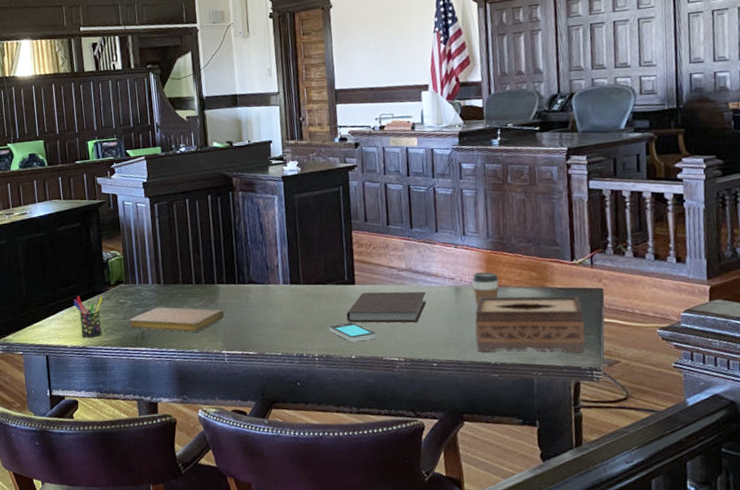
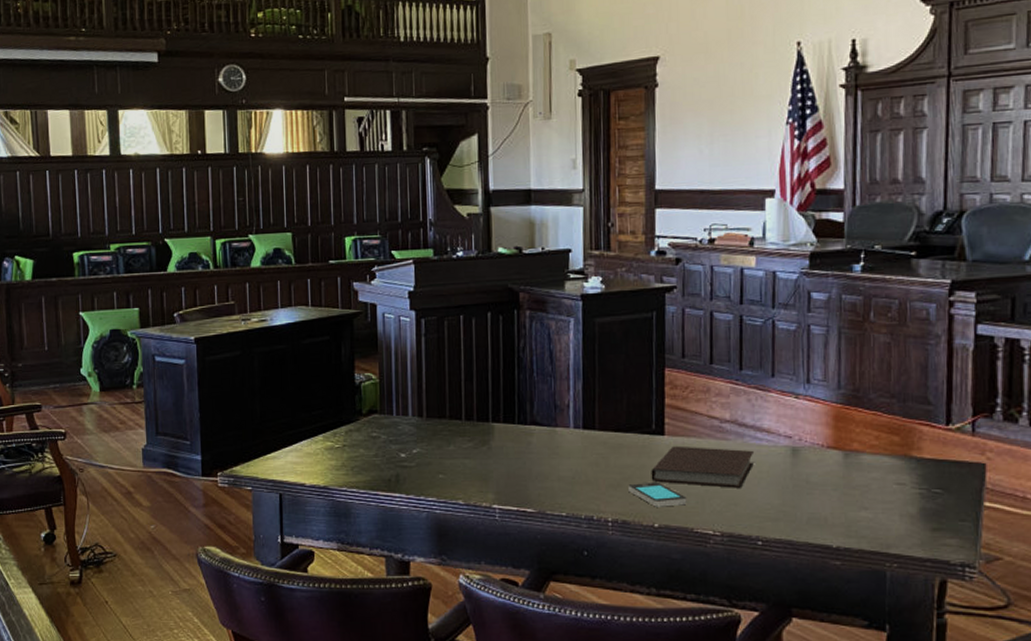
pen holder: present [73,295,103,338] -> none [315,424,352,476]
notebook: present [129,307,224,332] -> none [382,445,498,479]
coffee cup: present [472,272,499,307] -> none [815,431,849,474]
tissue box: present [474,296,585,353] -> none [814,462,958,544]

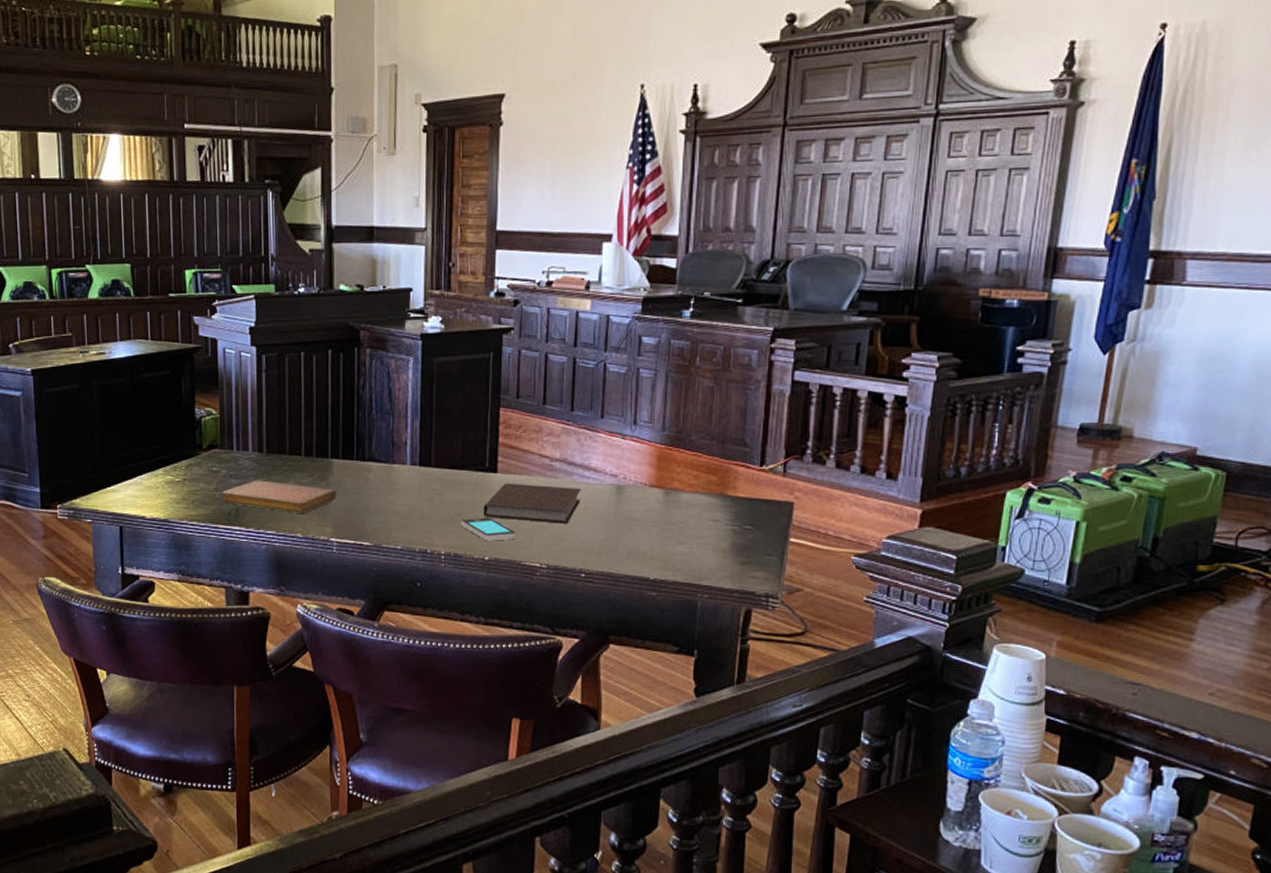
notebook: none [382,445,498,479] -> present [222,480,337,513]

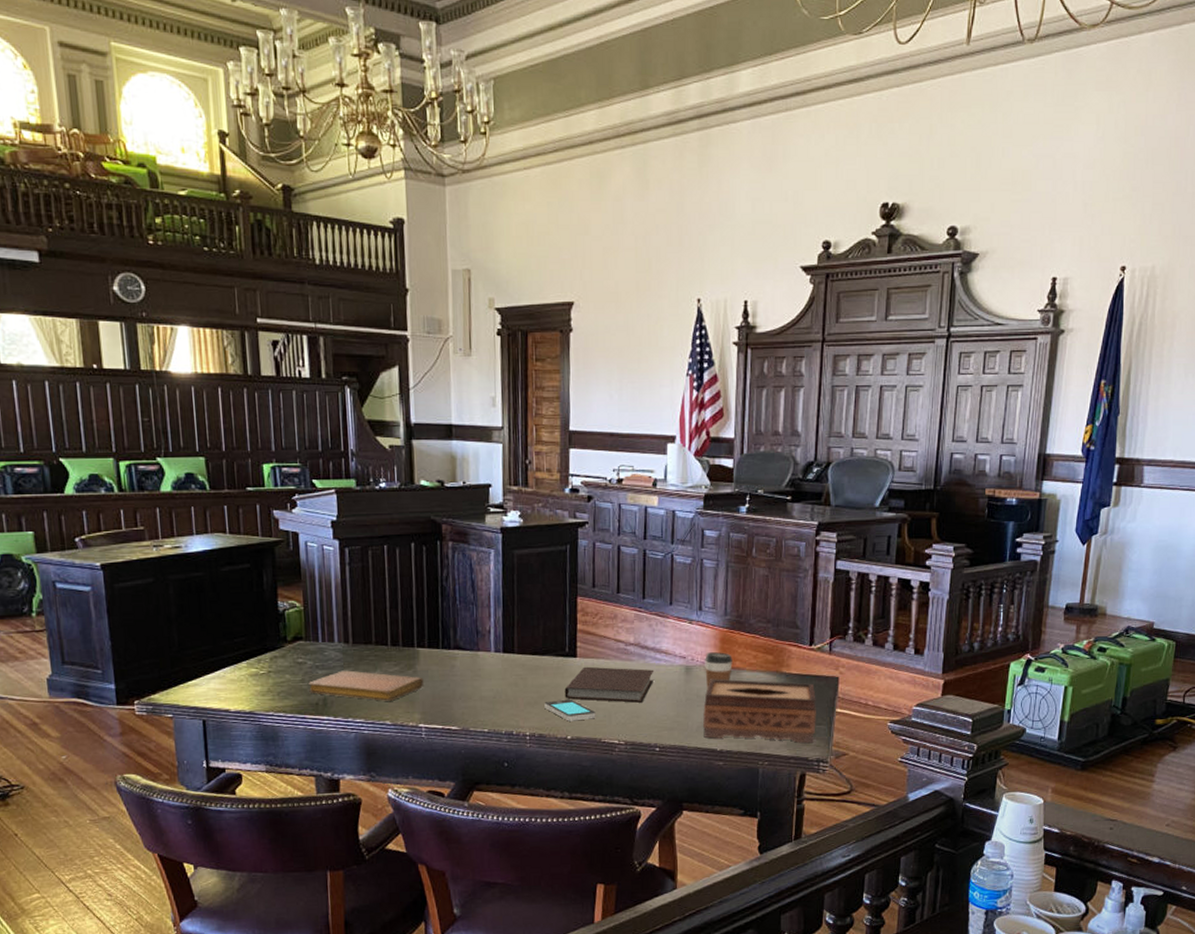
tissue box: none [635,500,766,576] -> present [703,678,816,744]
coffee cup: none [638,471,670,511] -> present [705,652,732,689]

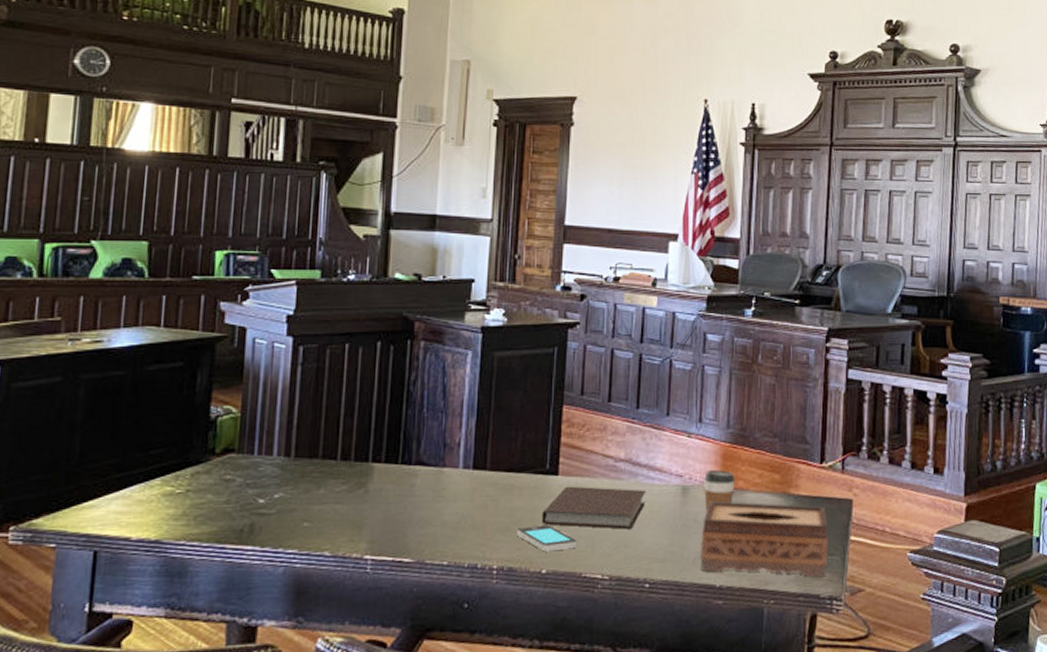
notebook: present [309,670,424,701] -> none [234,489,376,527]

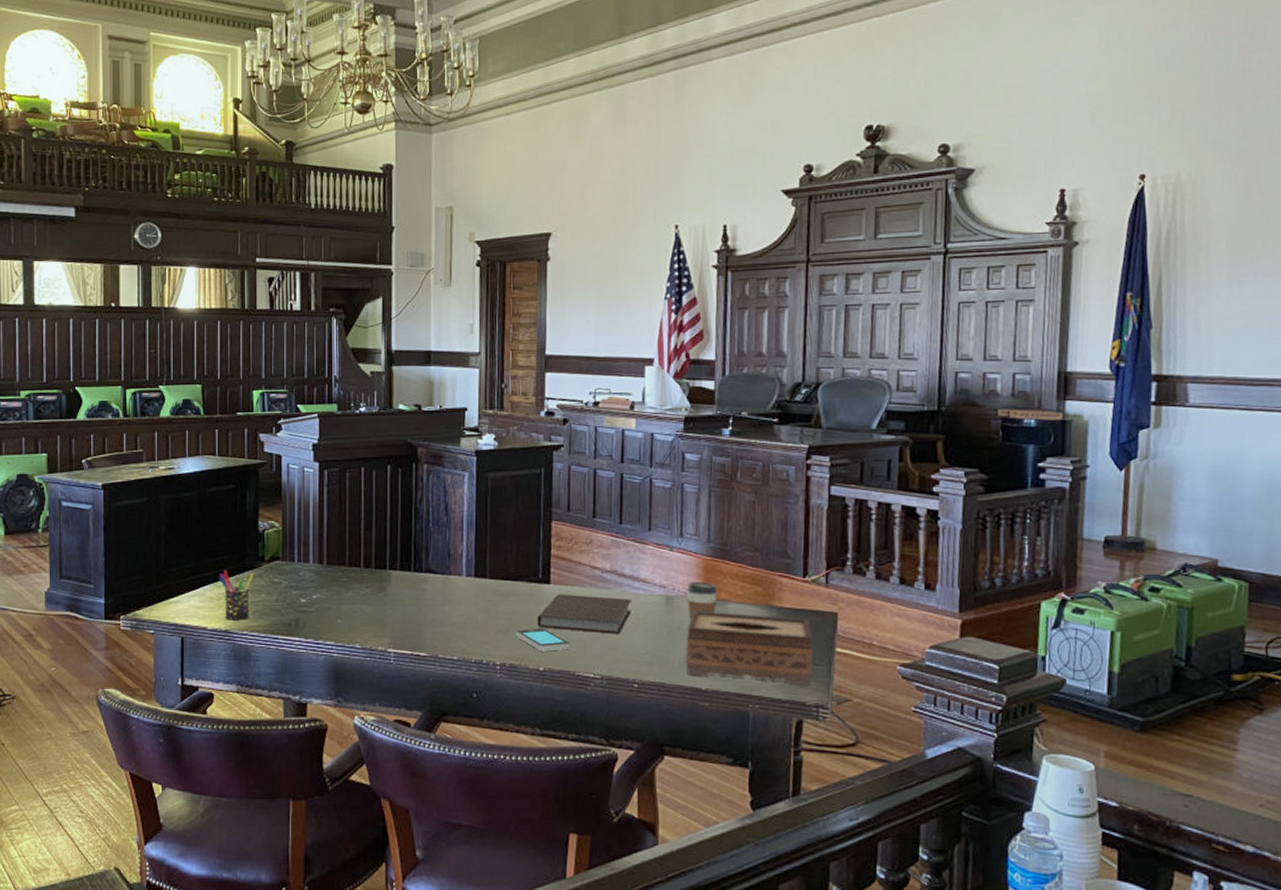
pen holder: none [151,465,200,528] -> present [218,570,255,620]

